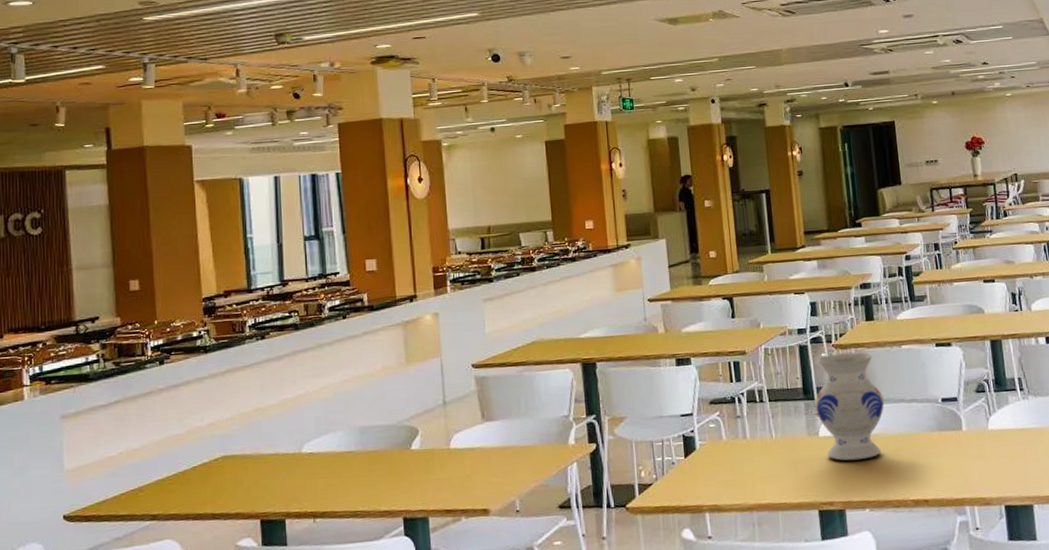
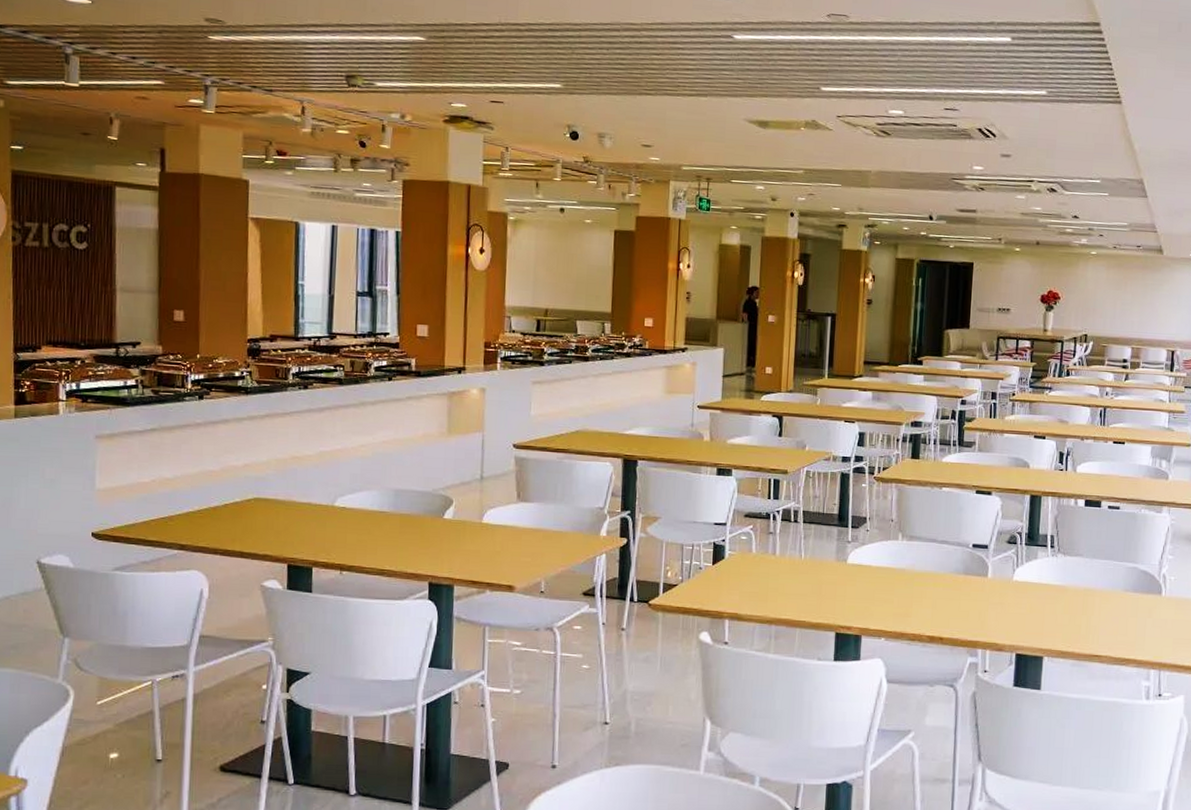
vase: present [814,352,884,461] -> none [847,486,916,591]

